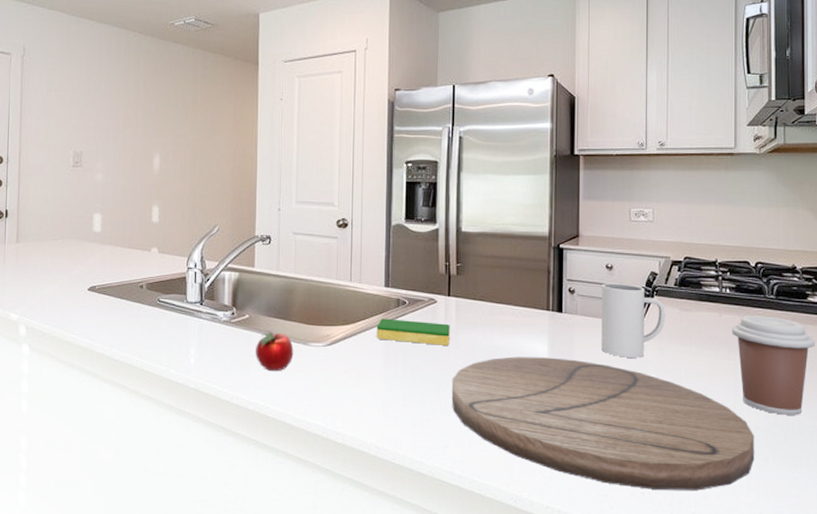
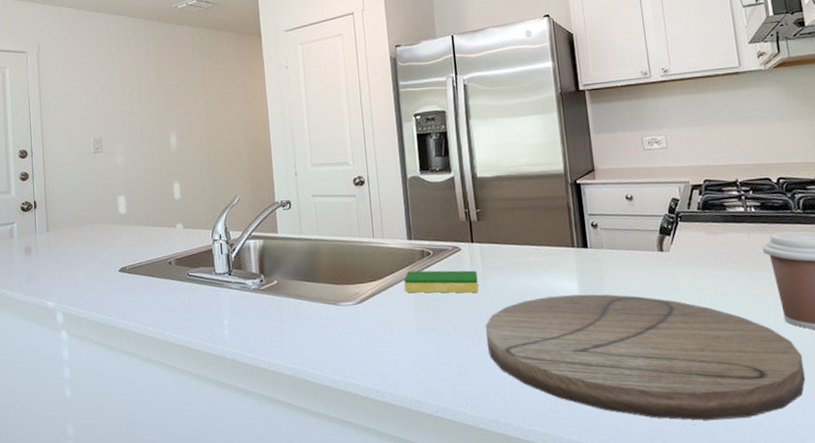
apple: present [256,331,294,372] -> none [287,294,325,335]
mug: present [601,283,666,358] -> none [624,213,694,288]

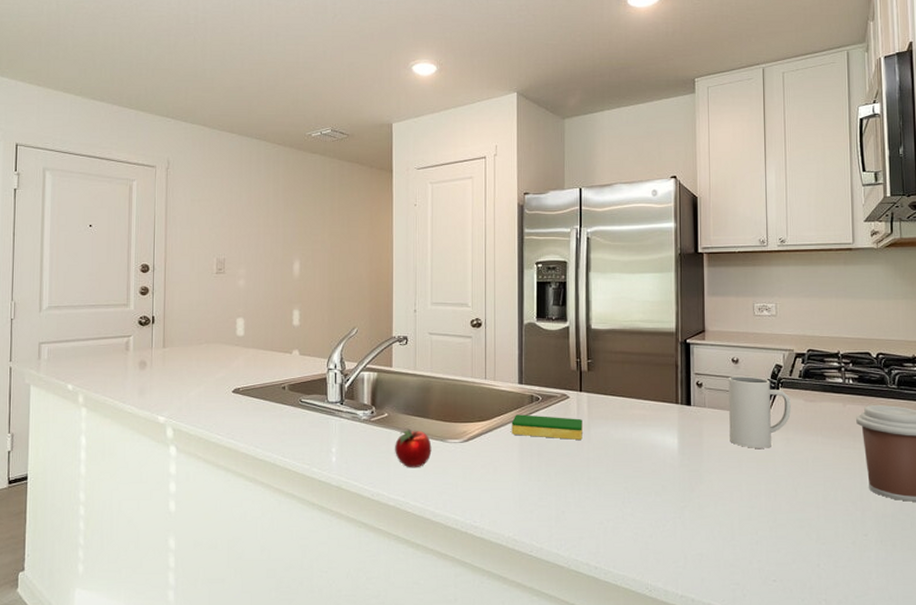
apple: none [287,294,325,335] -> present [395,429,432,468]
cutting board: present [485,294,806,421] -> none [585,449,883,577]
mug: none [624,213,694,288] -> present [728,376,792,448]

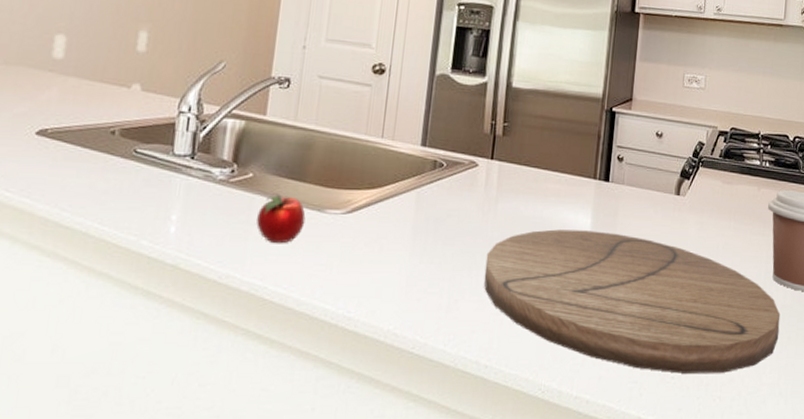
dish sponge: present [511,414,583,440] -> none [406,182,490,216]
cutting board: none [585,449,883,577] -> present [484,229,781,374]
mug: present [728,376,792,448] -> none [644,152,710,232]

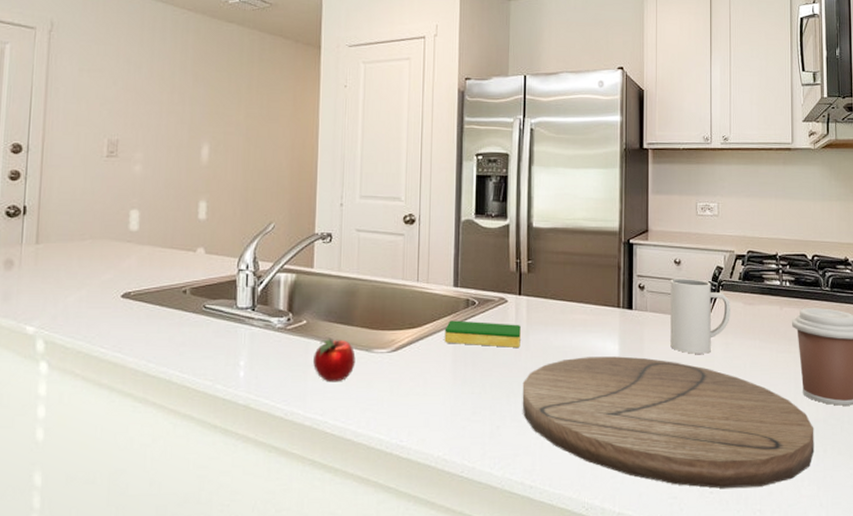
dish sponge: none [406,182,490,216] -> present [444,320,521,348]
mug: none [644,152,710,232] -> present [670,279,731,354]

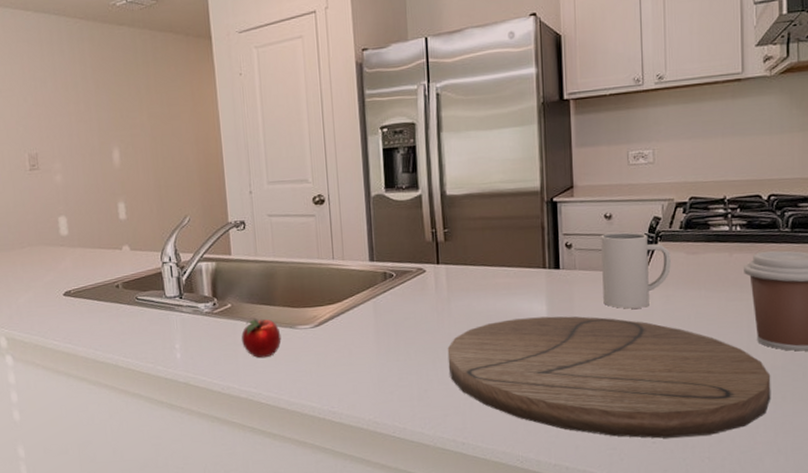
dish sponge: present [444,320,521,348] -> none [364,292,442,316]

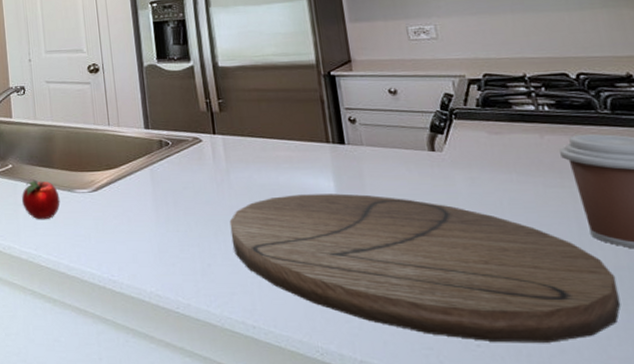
mug: present [601,232,672,309] -> none [387,108,472,190]

